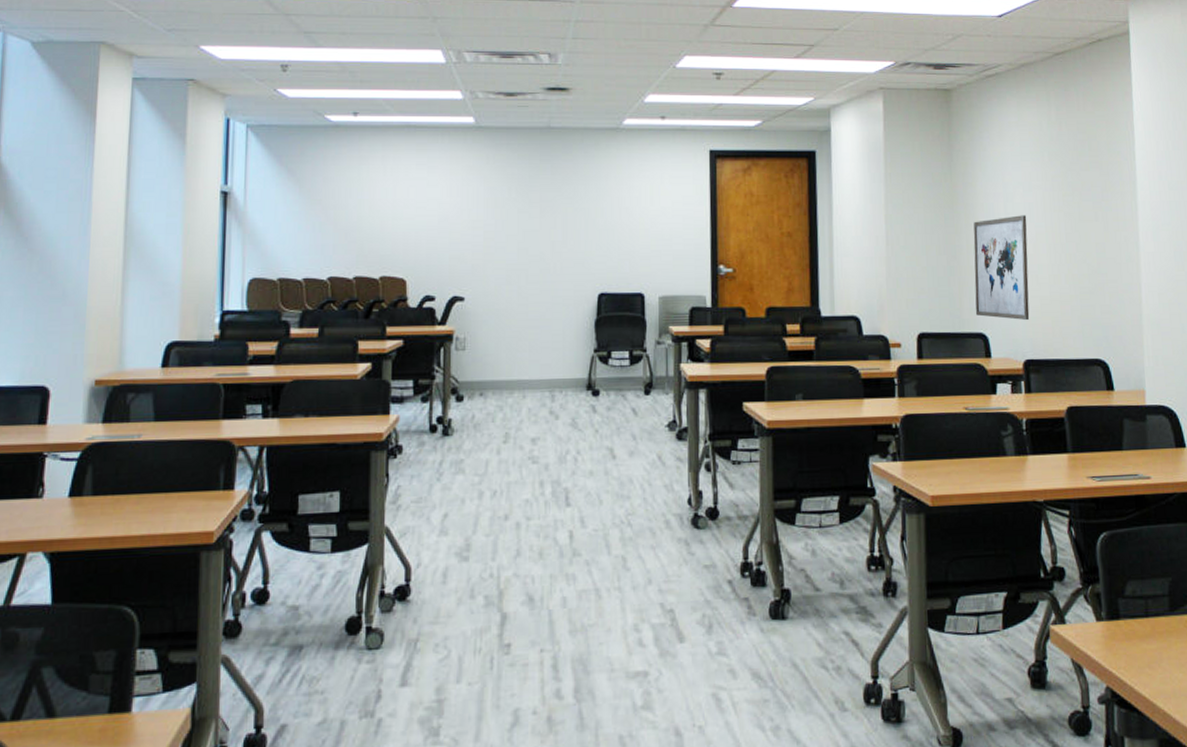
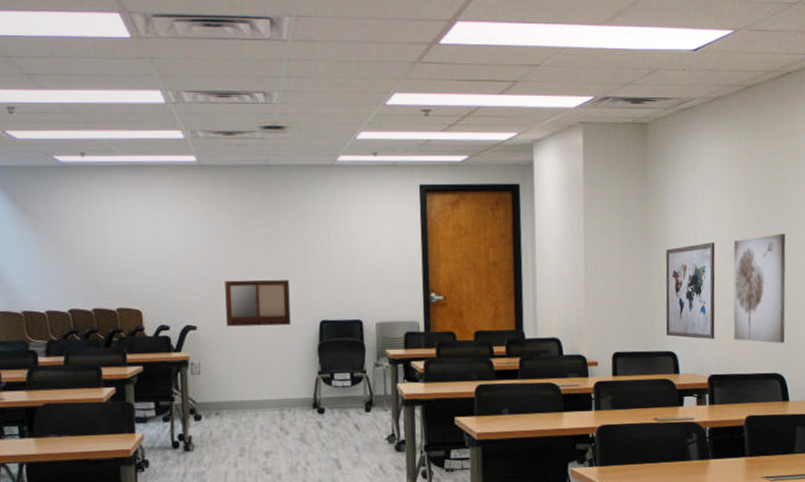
writing board: none [497,248,567,298] -> present [225,280,291,327]
wall art: none [1046,206,1107,326] -> present [733,233,786,343]

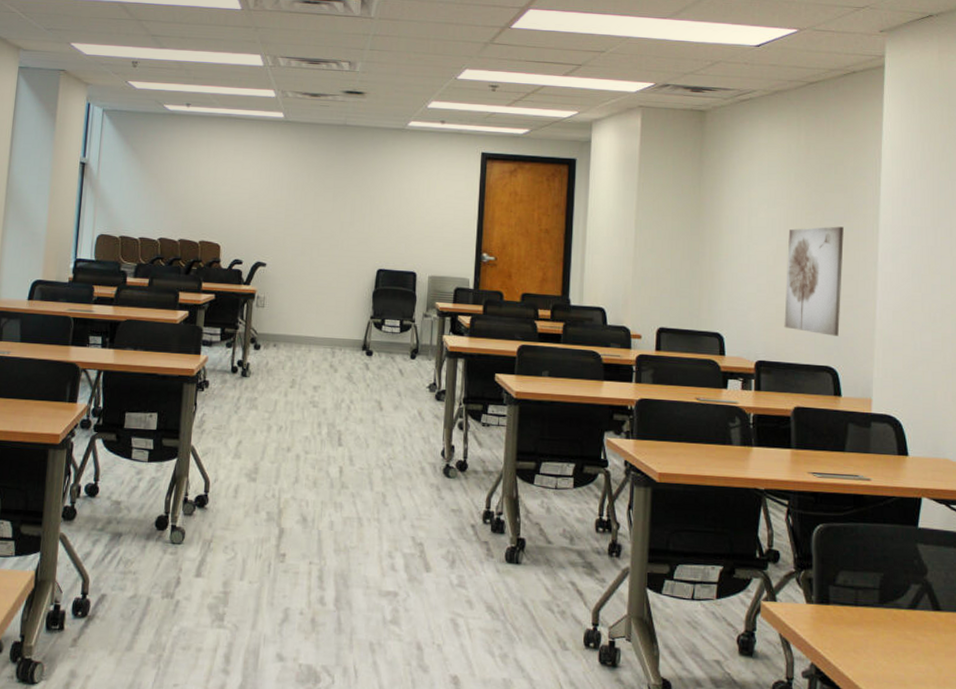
writing board: present [225,280,291,327] -> none [293,224,353,271]
wall art: present [665,242,715,340] -> none [713,229,769,326]

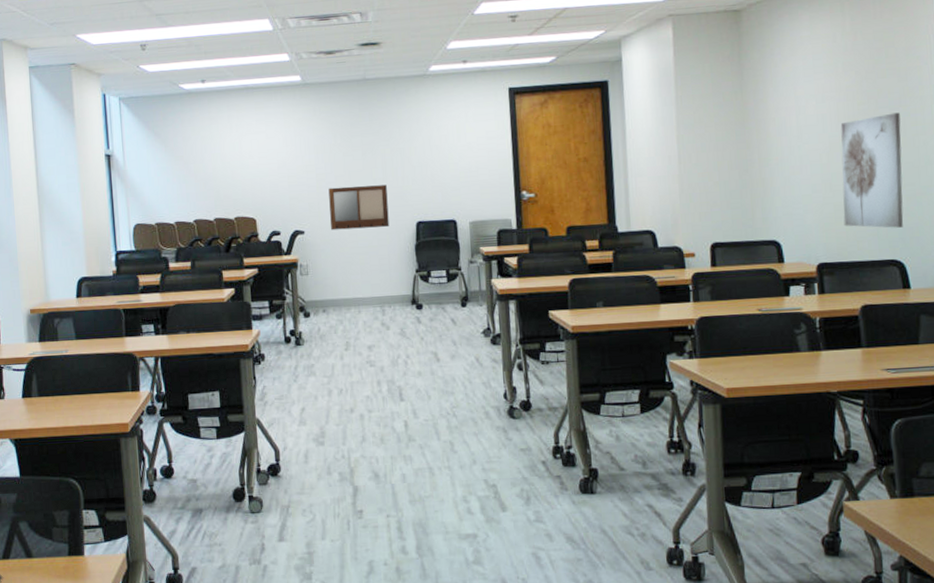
writing board: none [293,224,353,271] -> present [328,185,389,230]

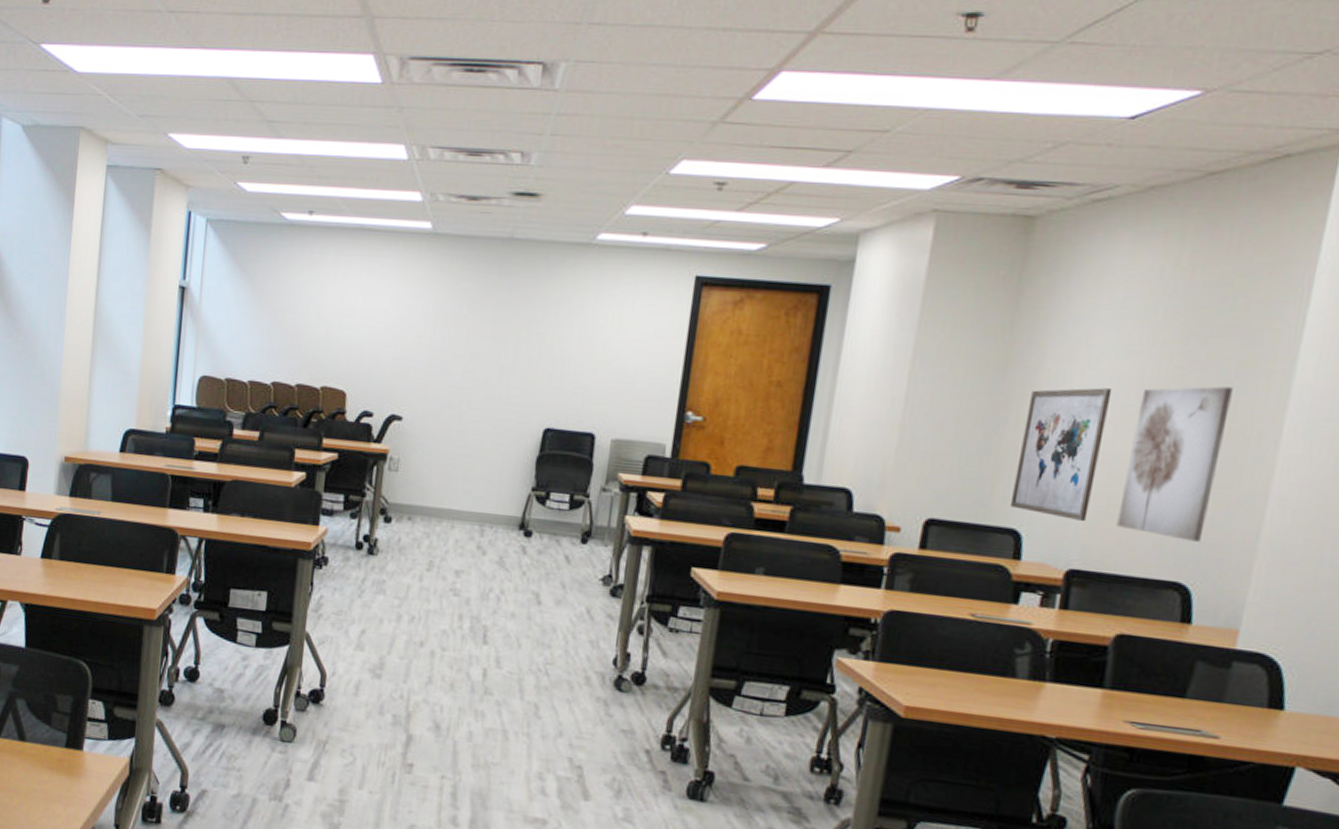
writing board: present [328,185,389,230] -> none [436,368,515,430]
wall art: none [765,126,823,227] -> present [1009,388,1113,522]

